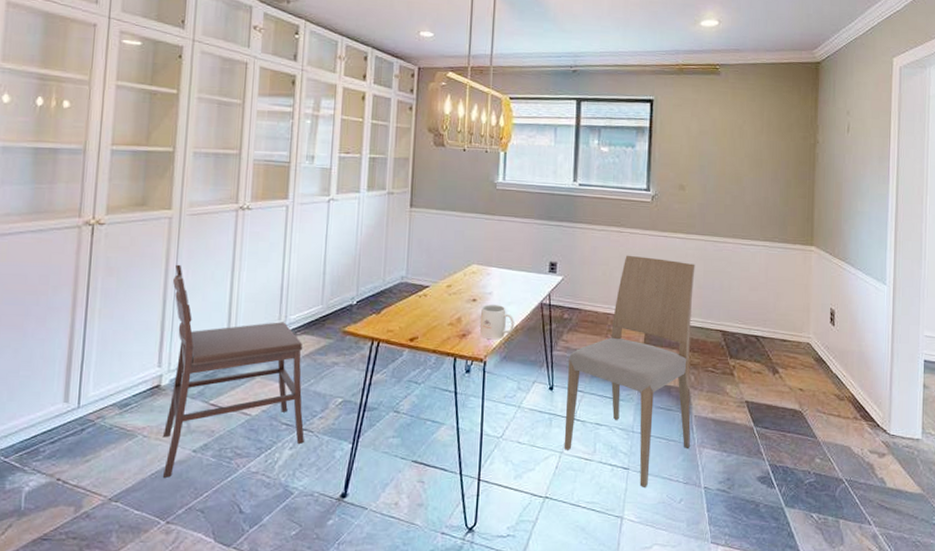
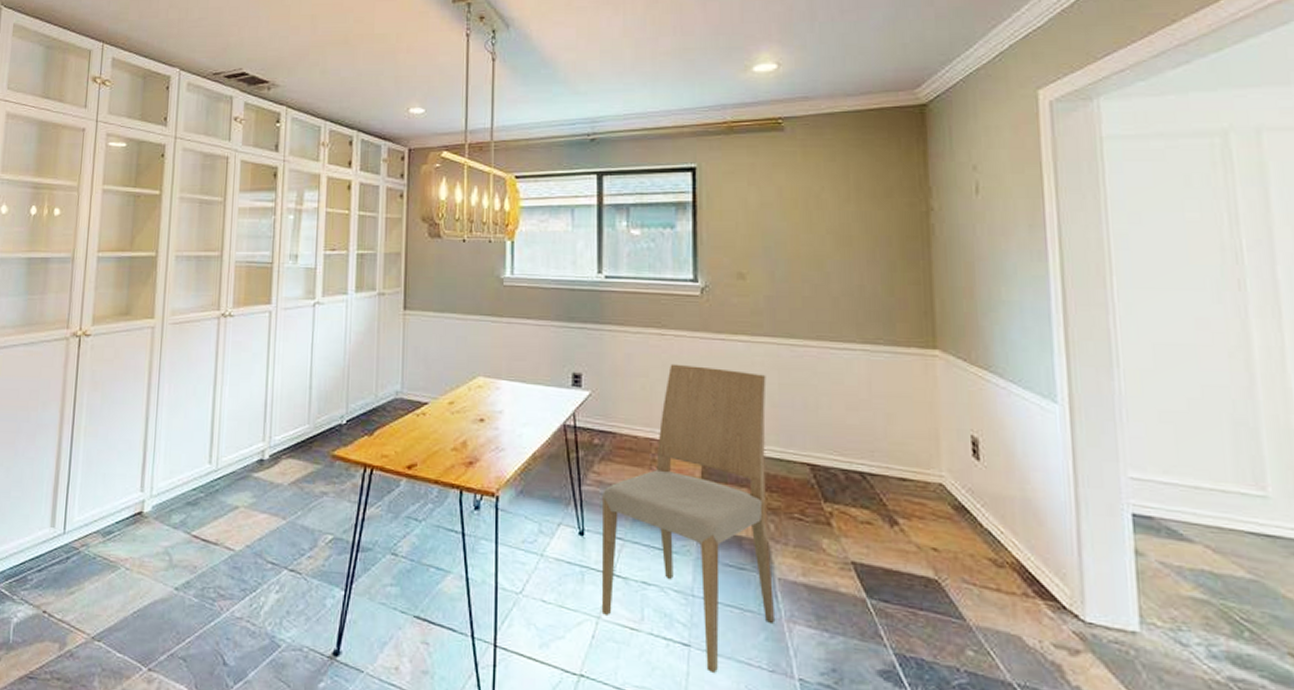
dining chair: present [162,264,304,477] -> none [144,378,292,617]
mug: present [479,305,514,340] -> none [489,426,532,470]

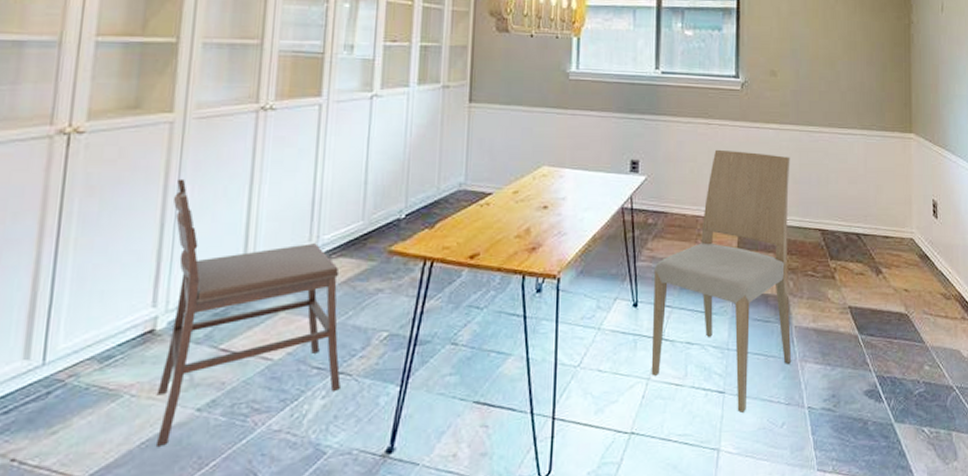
dining chair: none [144,378,292,617] -> present [155,178,341,446]

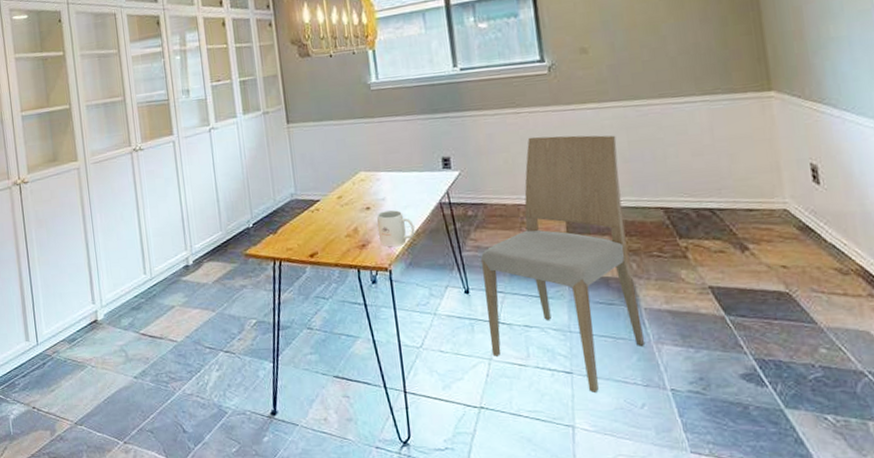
dining chair: present [155,178,341,446] -> none [90,209,228,402]
mug: none [552,212,592,252] -> present [377,210,415,248]

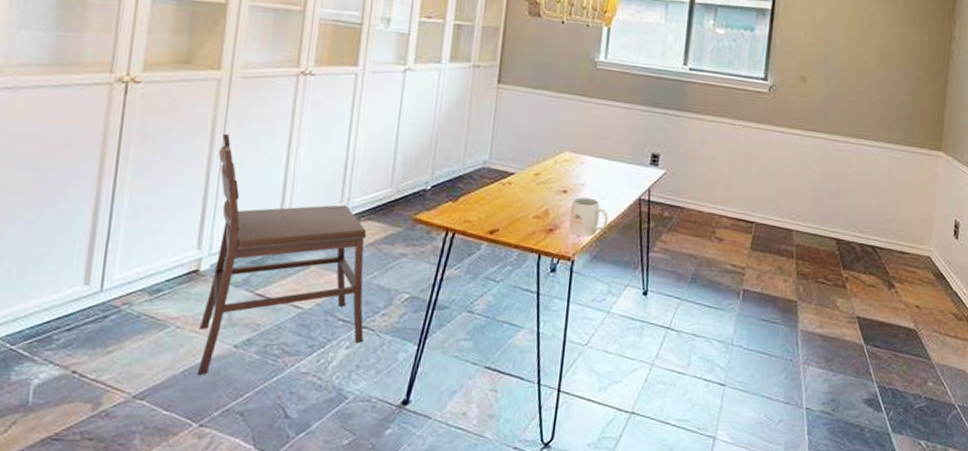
dining chair: none [90,209,228,402] -> present [197,133,367,375]
dining chair: present [481,135,646,392] -> none [655,150,812,406]

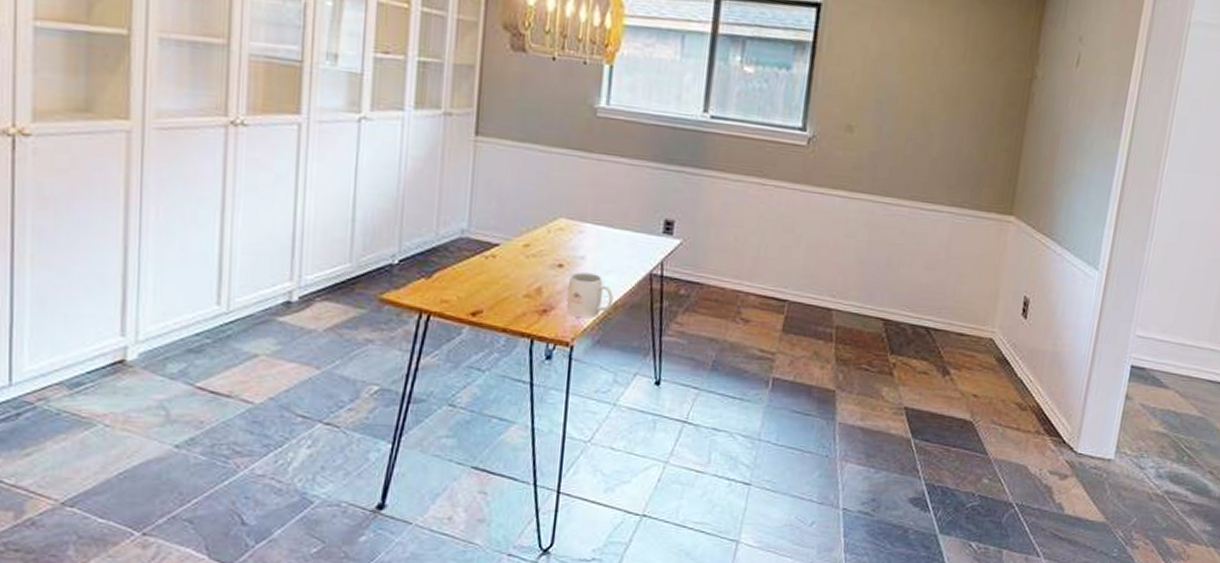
dining chair: present [197,133,367,375] -> none [131,197,327,479]

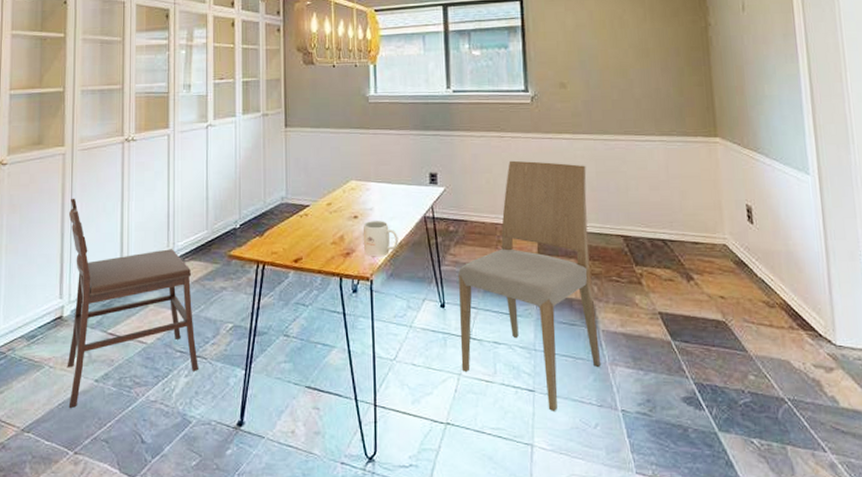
dining chair: none [131,197,327,479] -> present [67,198,198,408]
dining chair: none [669,215,858,507] -> present [458,160,602,411]

